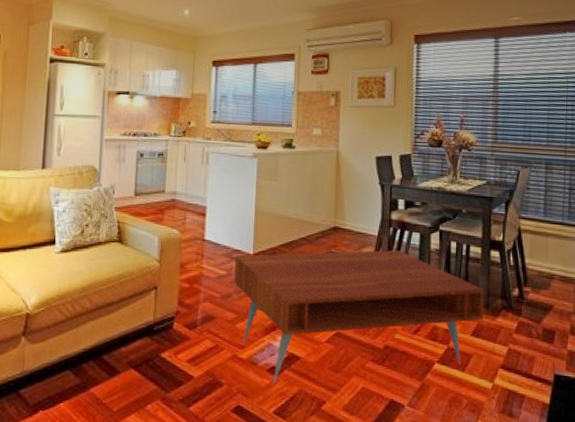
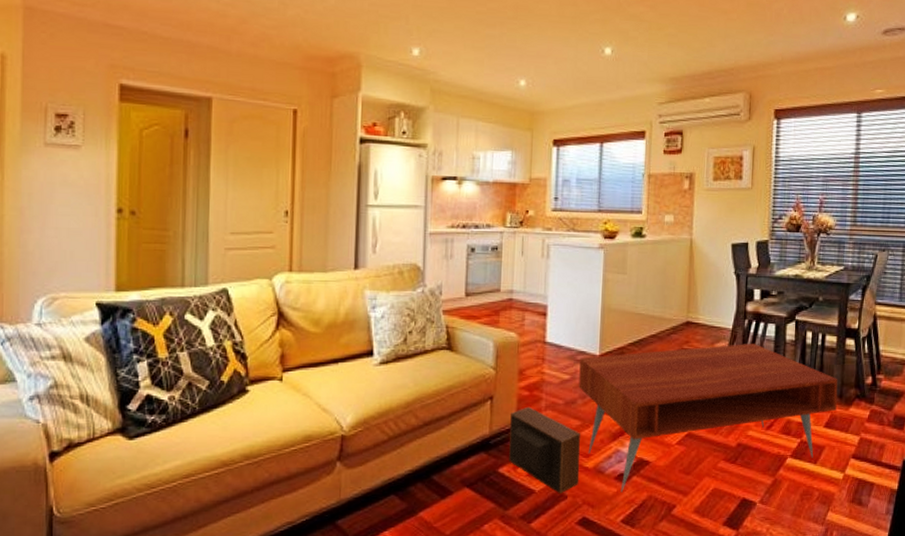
speaker: none [170,297,235,382] -> present [509,406,580,494]

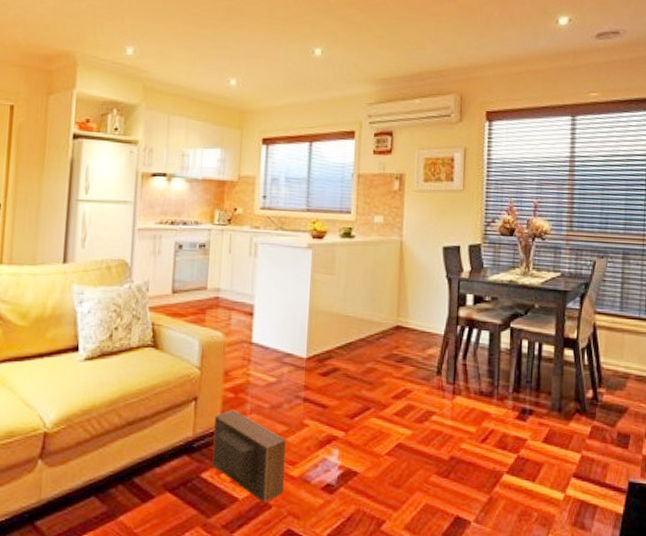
coffee table: present [579,343,838,493] -> none [285,350,557,505]

